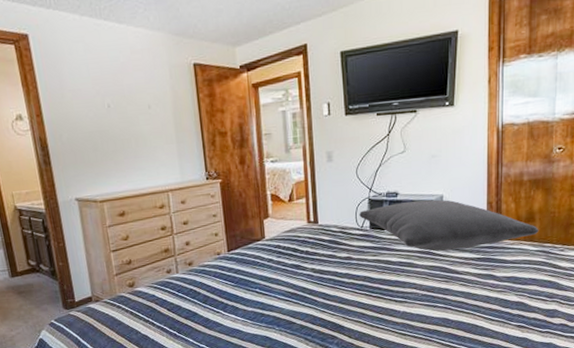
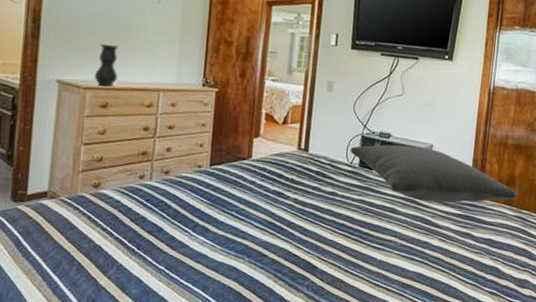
vase: none [104,157,128,197] -> present [95,43,119,87]

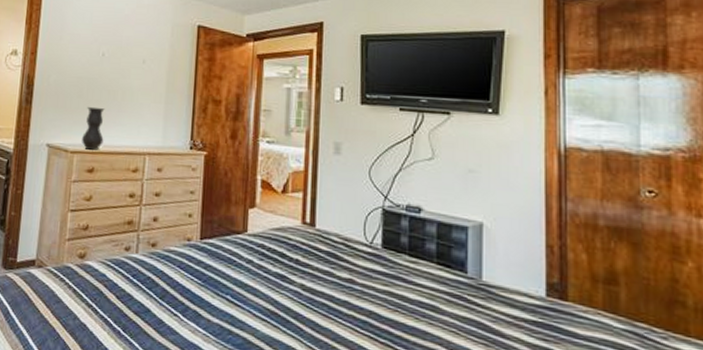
pillow: present [350,144,518,203] -> none [369,221,626,306]

